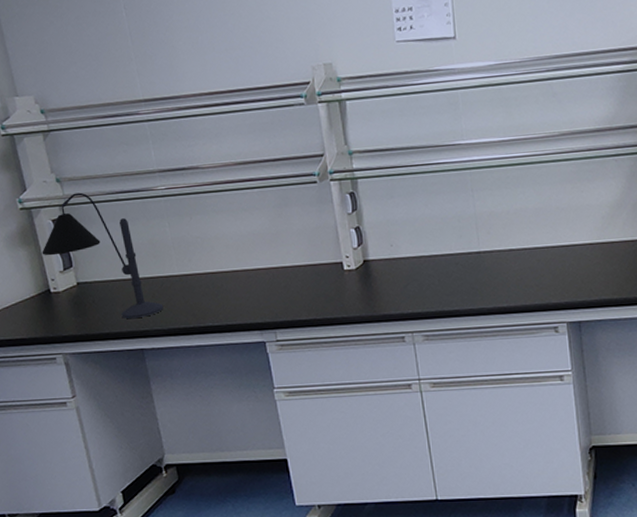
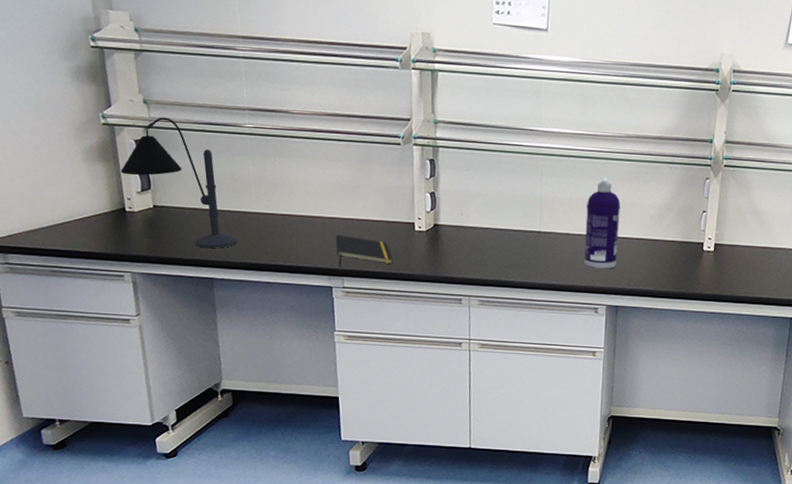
notepad: none [262,285,326,319] -> present [335,235,393,267]
spray bottle: none [527,182,571,283] -> present [584,177,621,269]

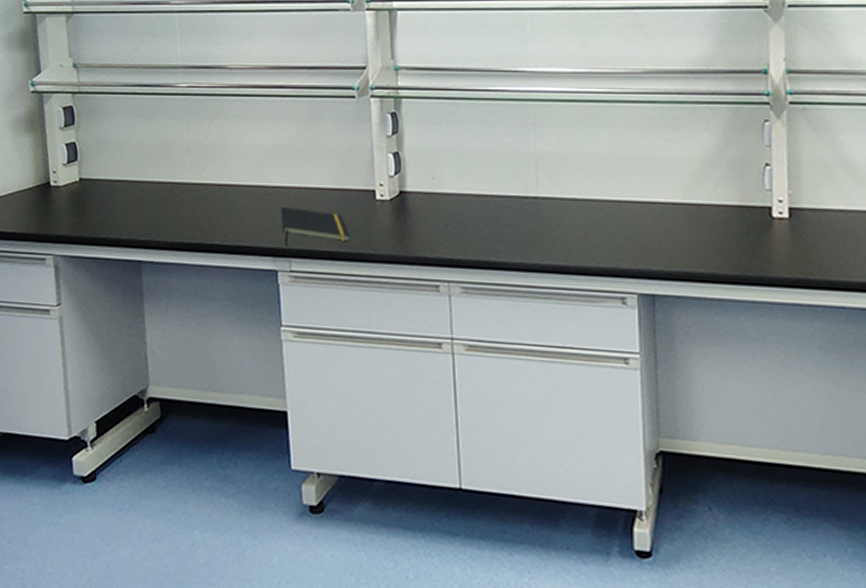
desk lamp: present [120,117,238,249] -> none [47,81,169,226]
spray bottle: present [584,177,621,269] -> none [598,125,647,245]

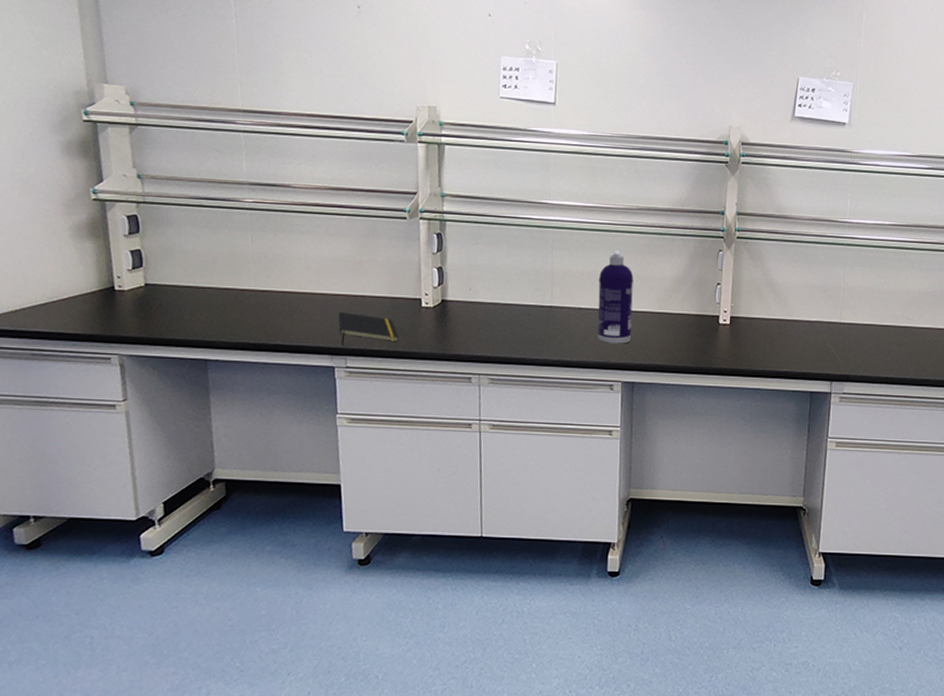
spray bottle: none [598,125,647,245] -> present [597,250,634,344]

